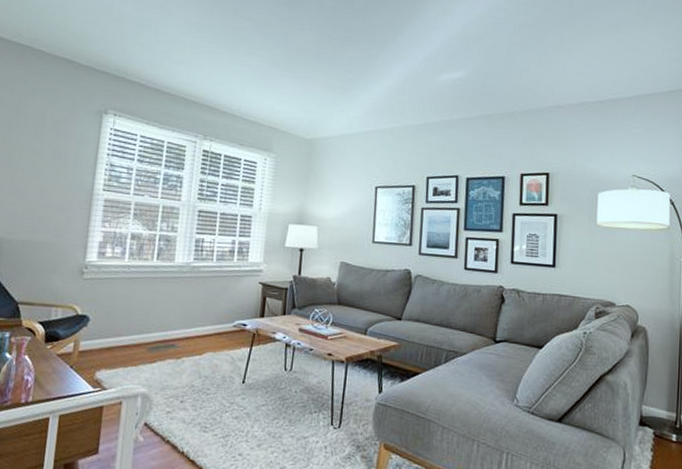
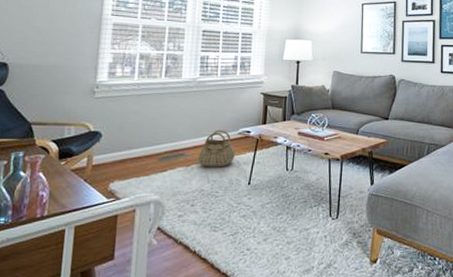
basket: none [189,320,229,362] -> present [198,130,235,167]

